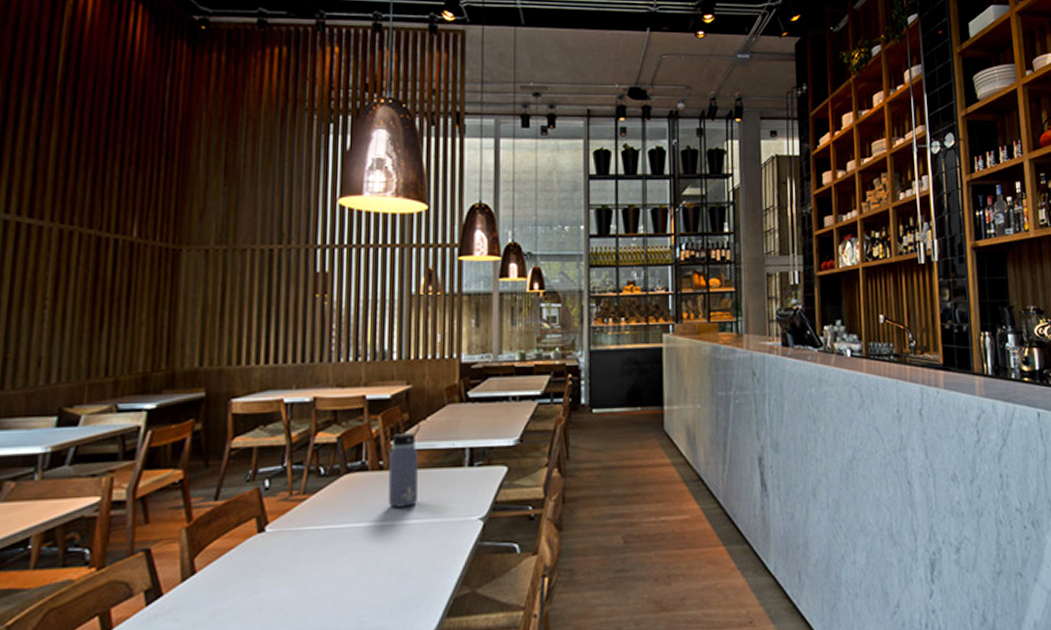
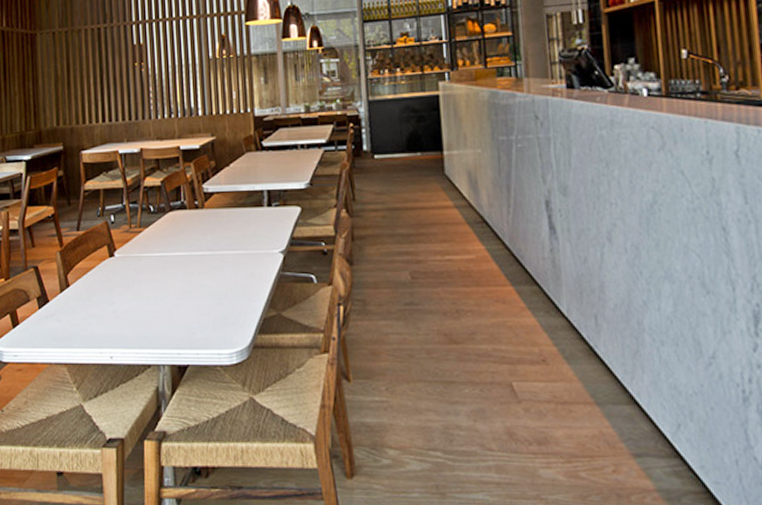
water bottle: present [388,422,420,508] -> none [201,168,227,240]

